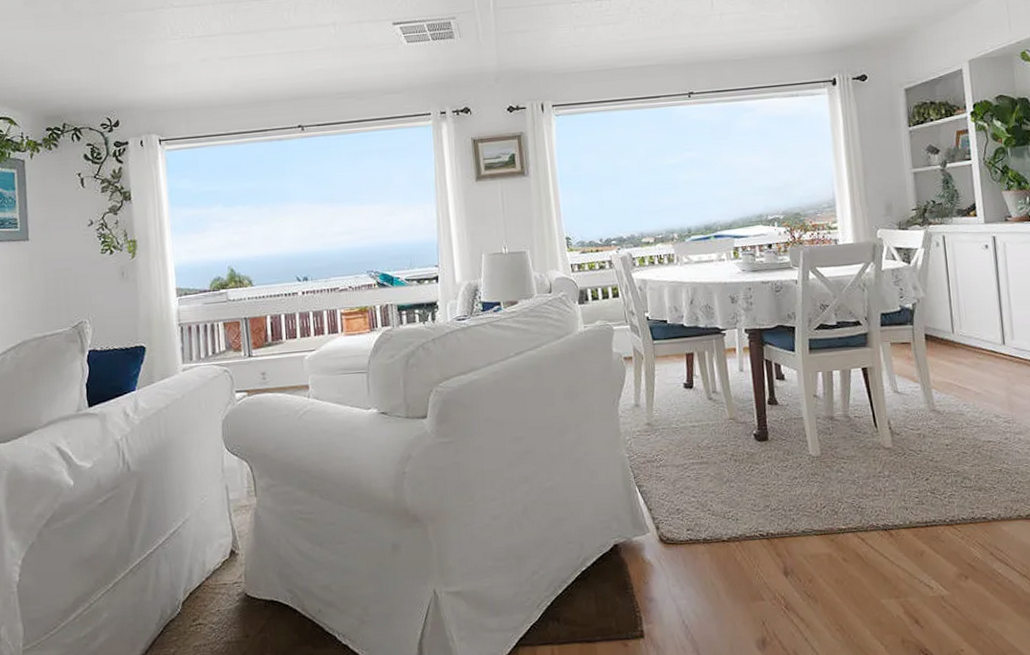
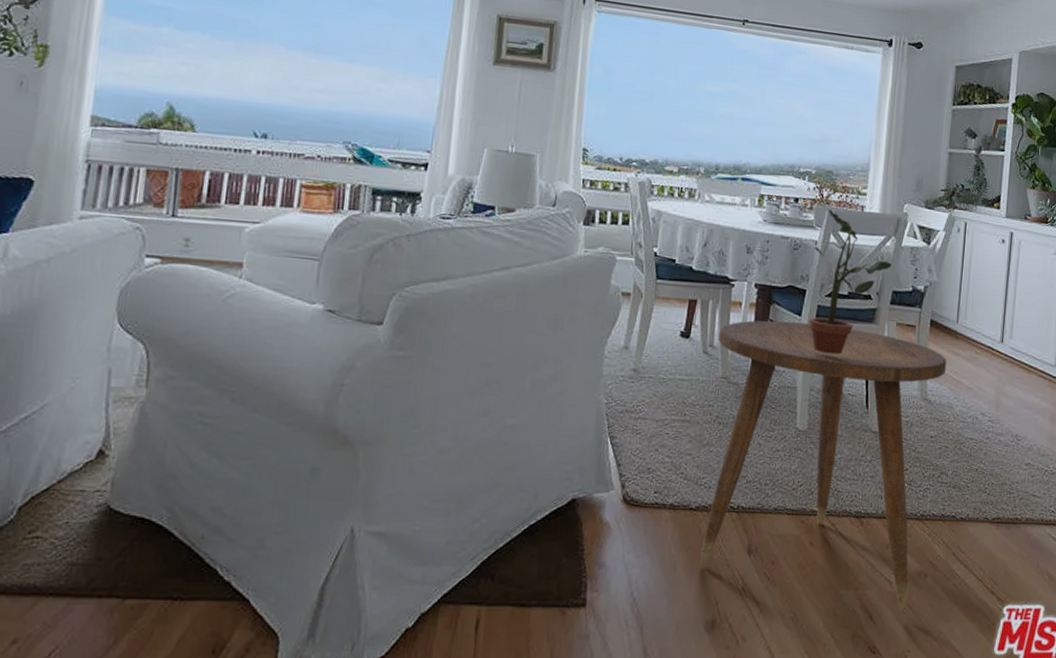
side table: none [719,355,953,616] -> present [700,320,947,614]
potted plant: none [795,249,875,383] -> present [809,210,892,355]

